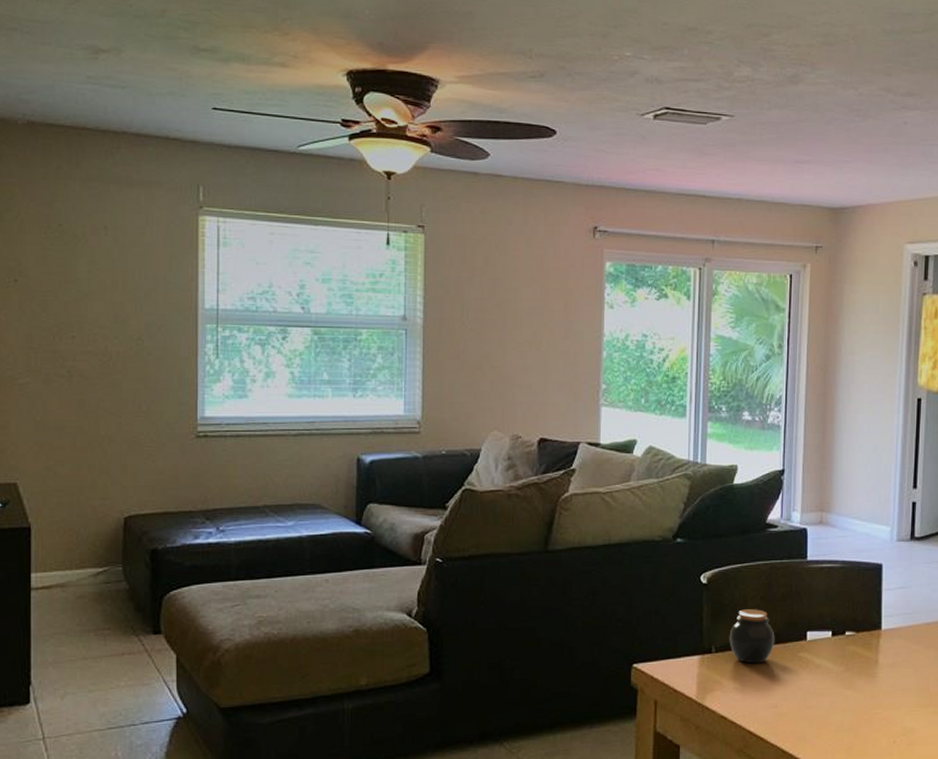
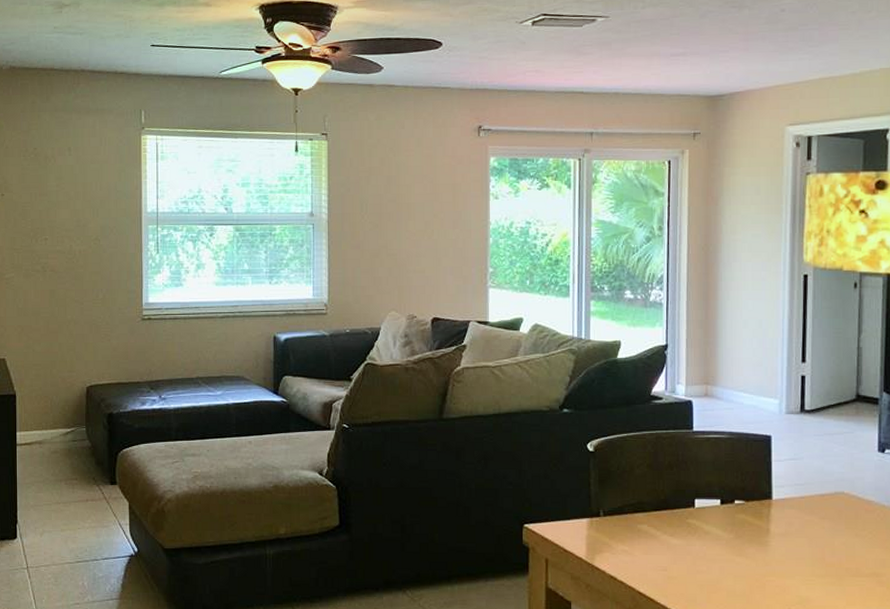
jar: present [729,609,775,664] -> none [617,476,663,528]

